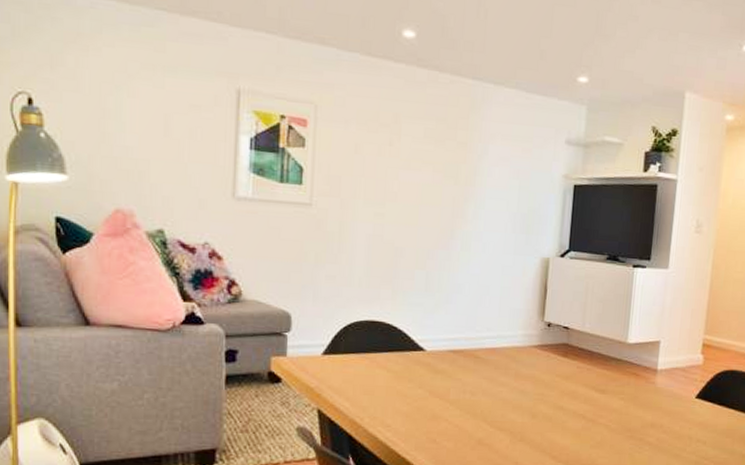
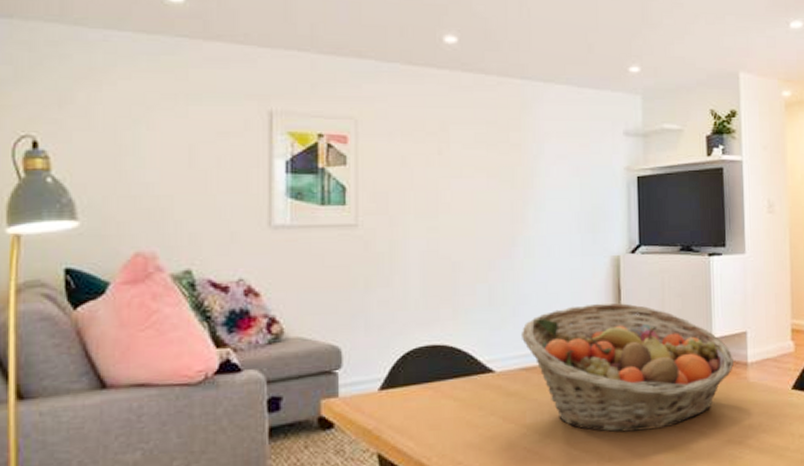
fruit basket: none [451,299,645,419] -> present [520,303,733,433]

